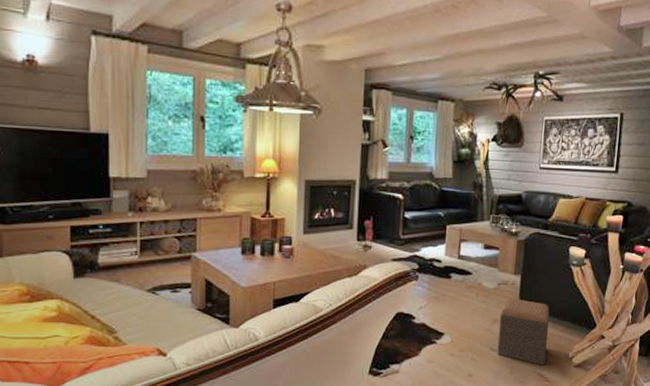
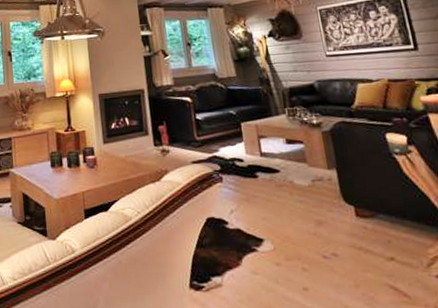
footstool: present [497,298,550,366] -> none [323,195,397,276]

